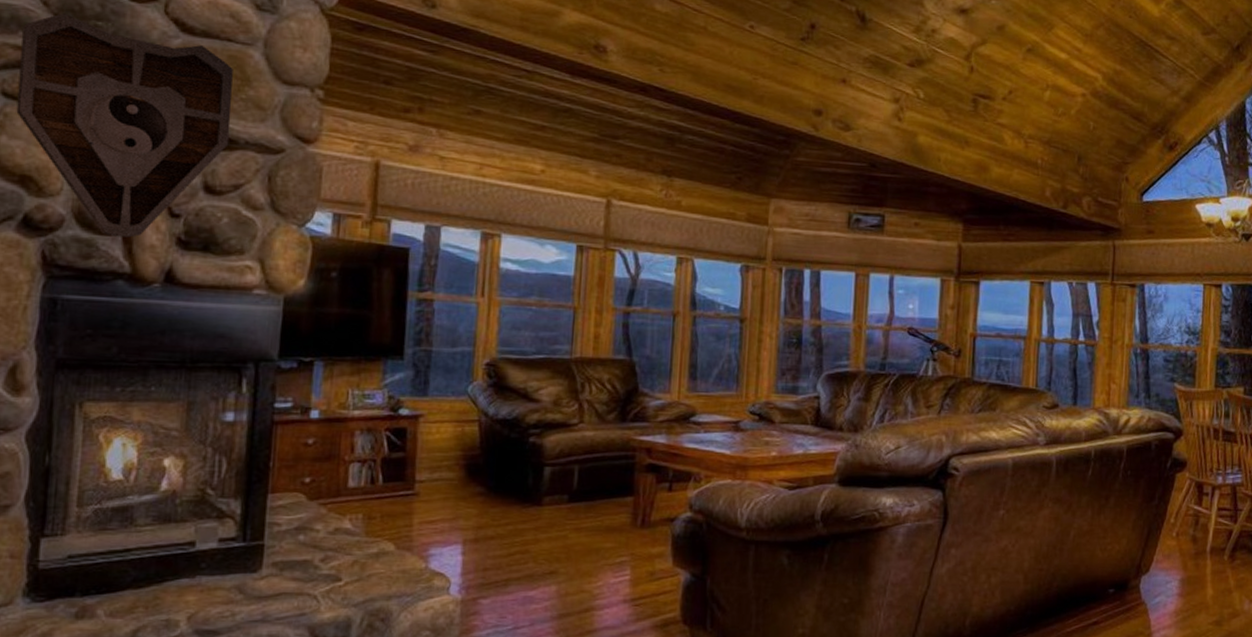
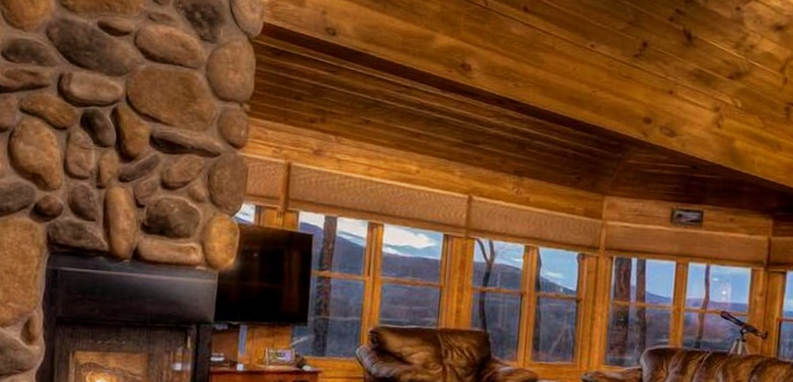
decorative shield: present [16,13,233,238] -> none [30,46,183,223]

